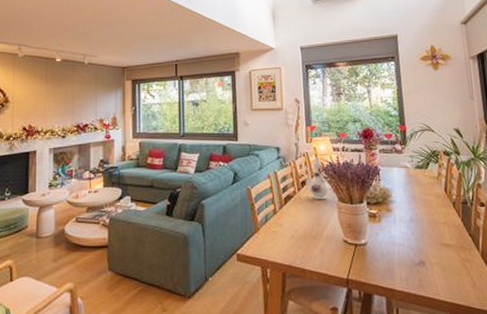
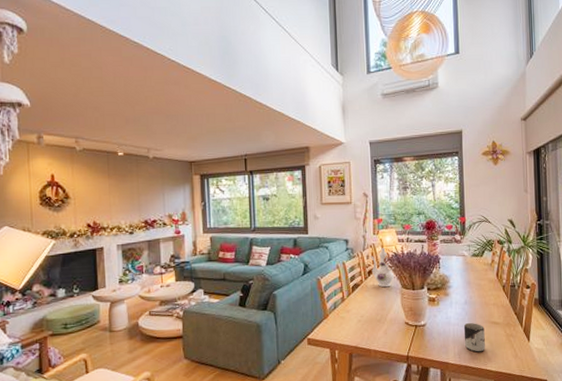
cup: none [410,243,437,279] -> present [463,322,485,353]

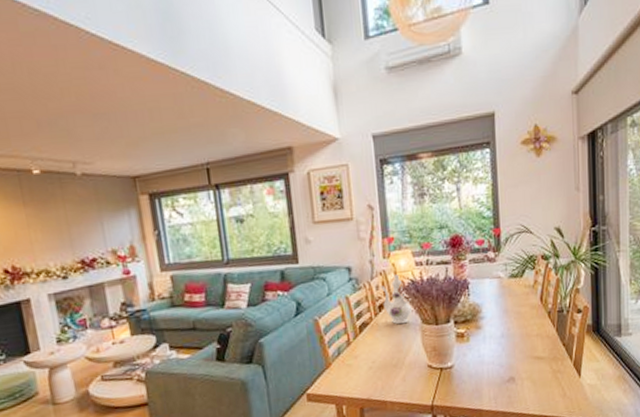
cup: present [463,322,485,353] -> none [500,359,527,395]

